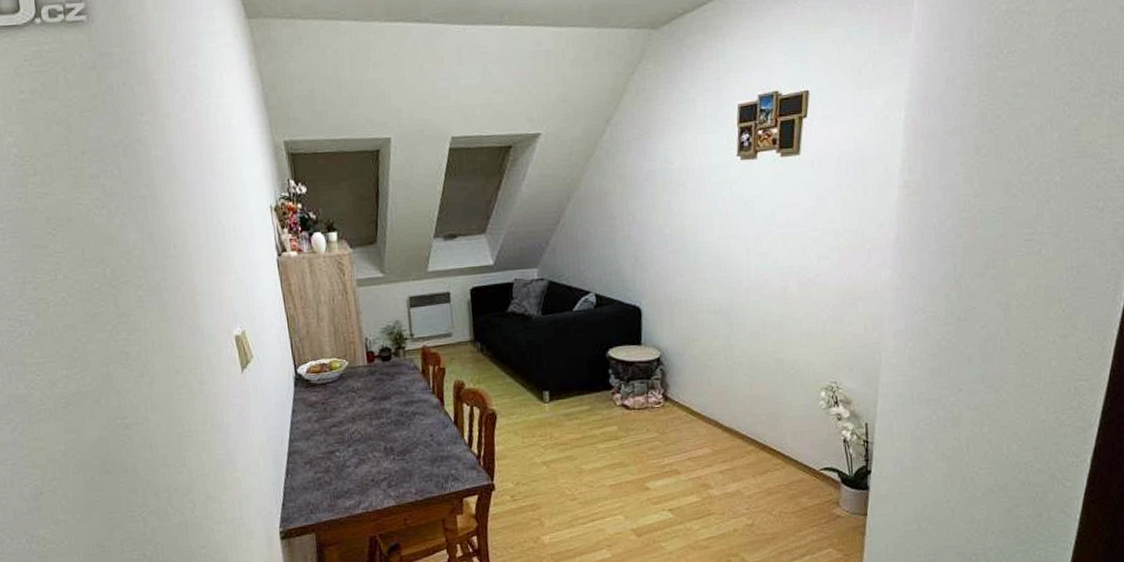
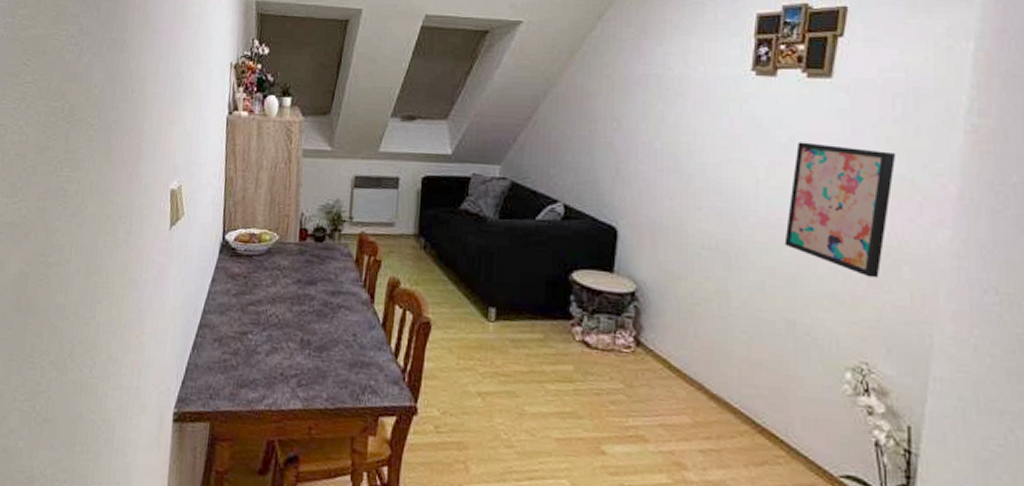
wall art: none [771,211,851,316] -> present [784,142,896,278]

